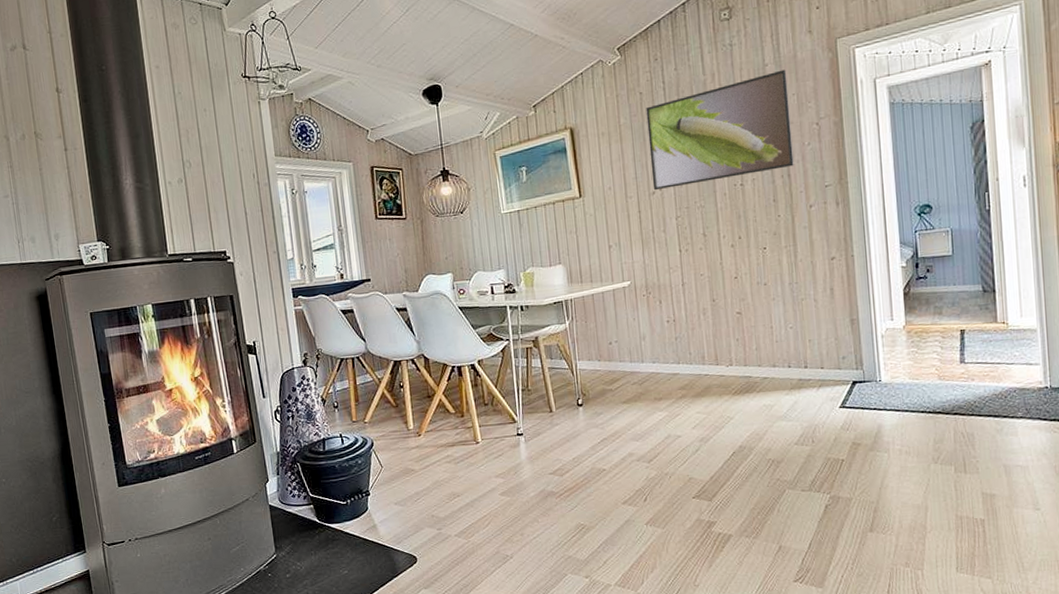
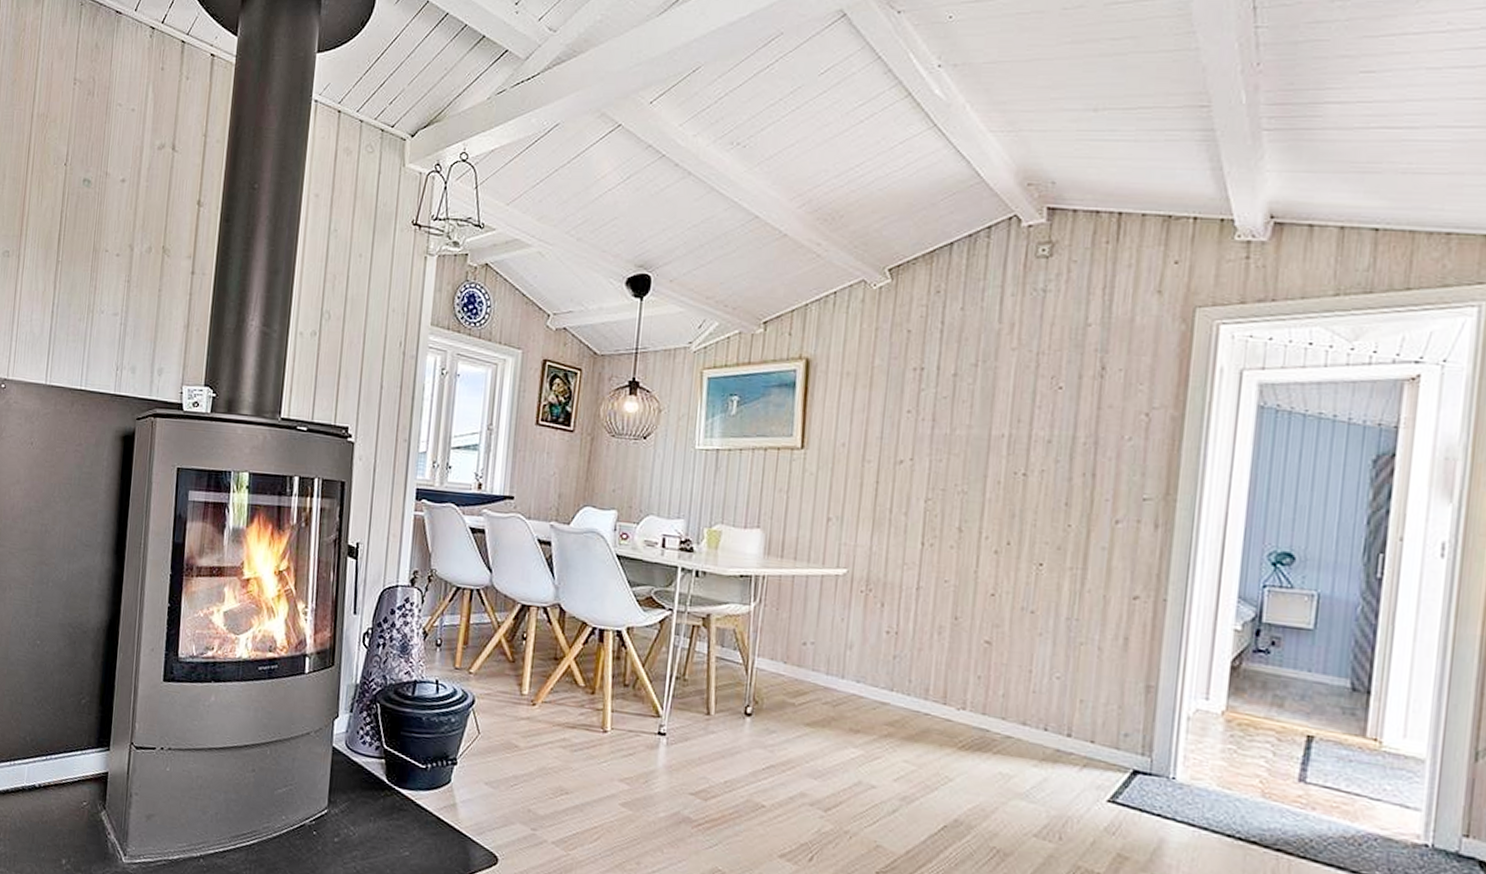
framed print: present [646,69,794,191] -> none [901,334,1116,464]

